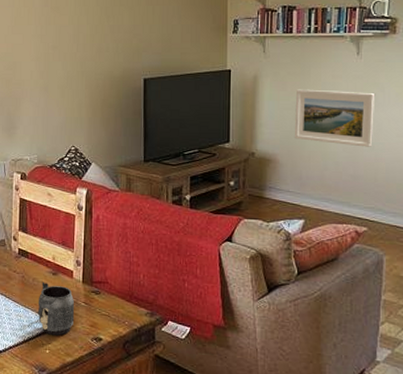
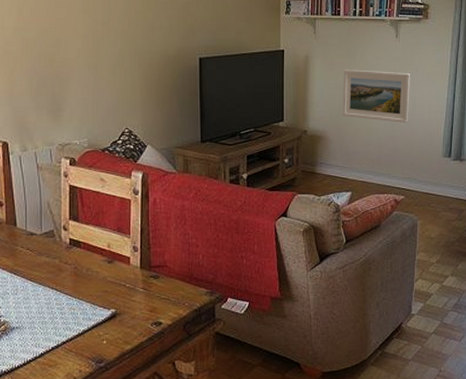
mug: present [37,281,75,336] -> none [92,271,133,325]

